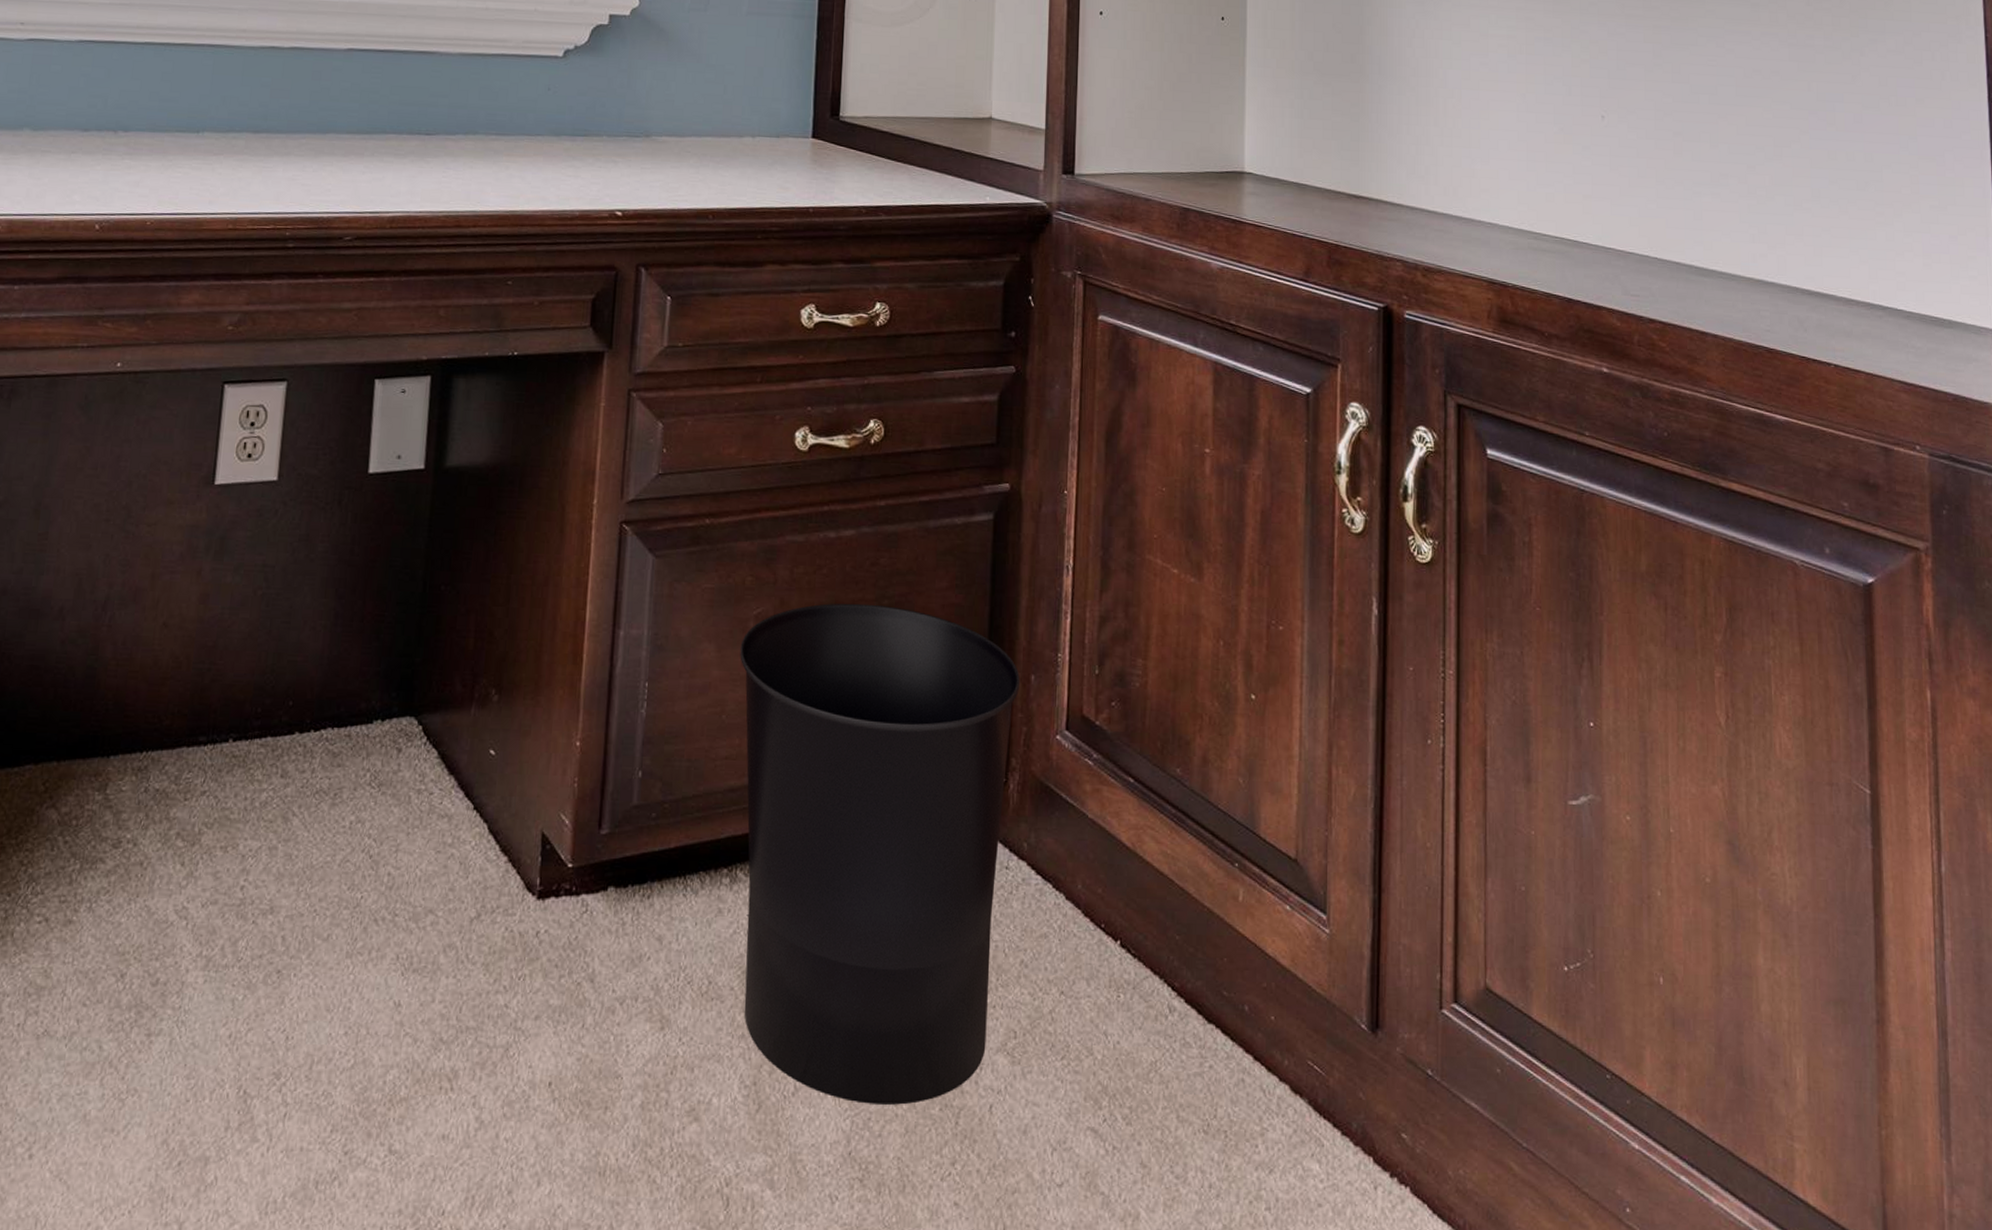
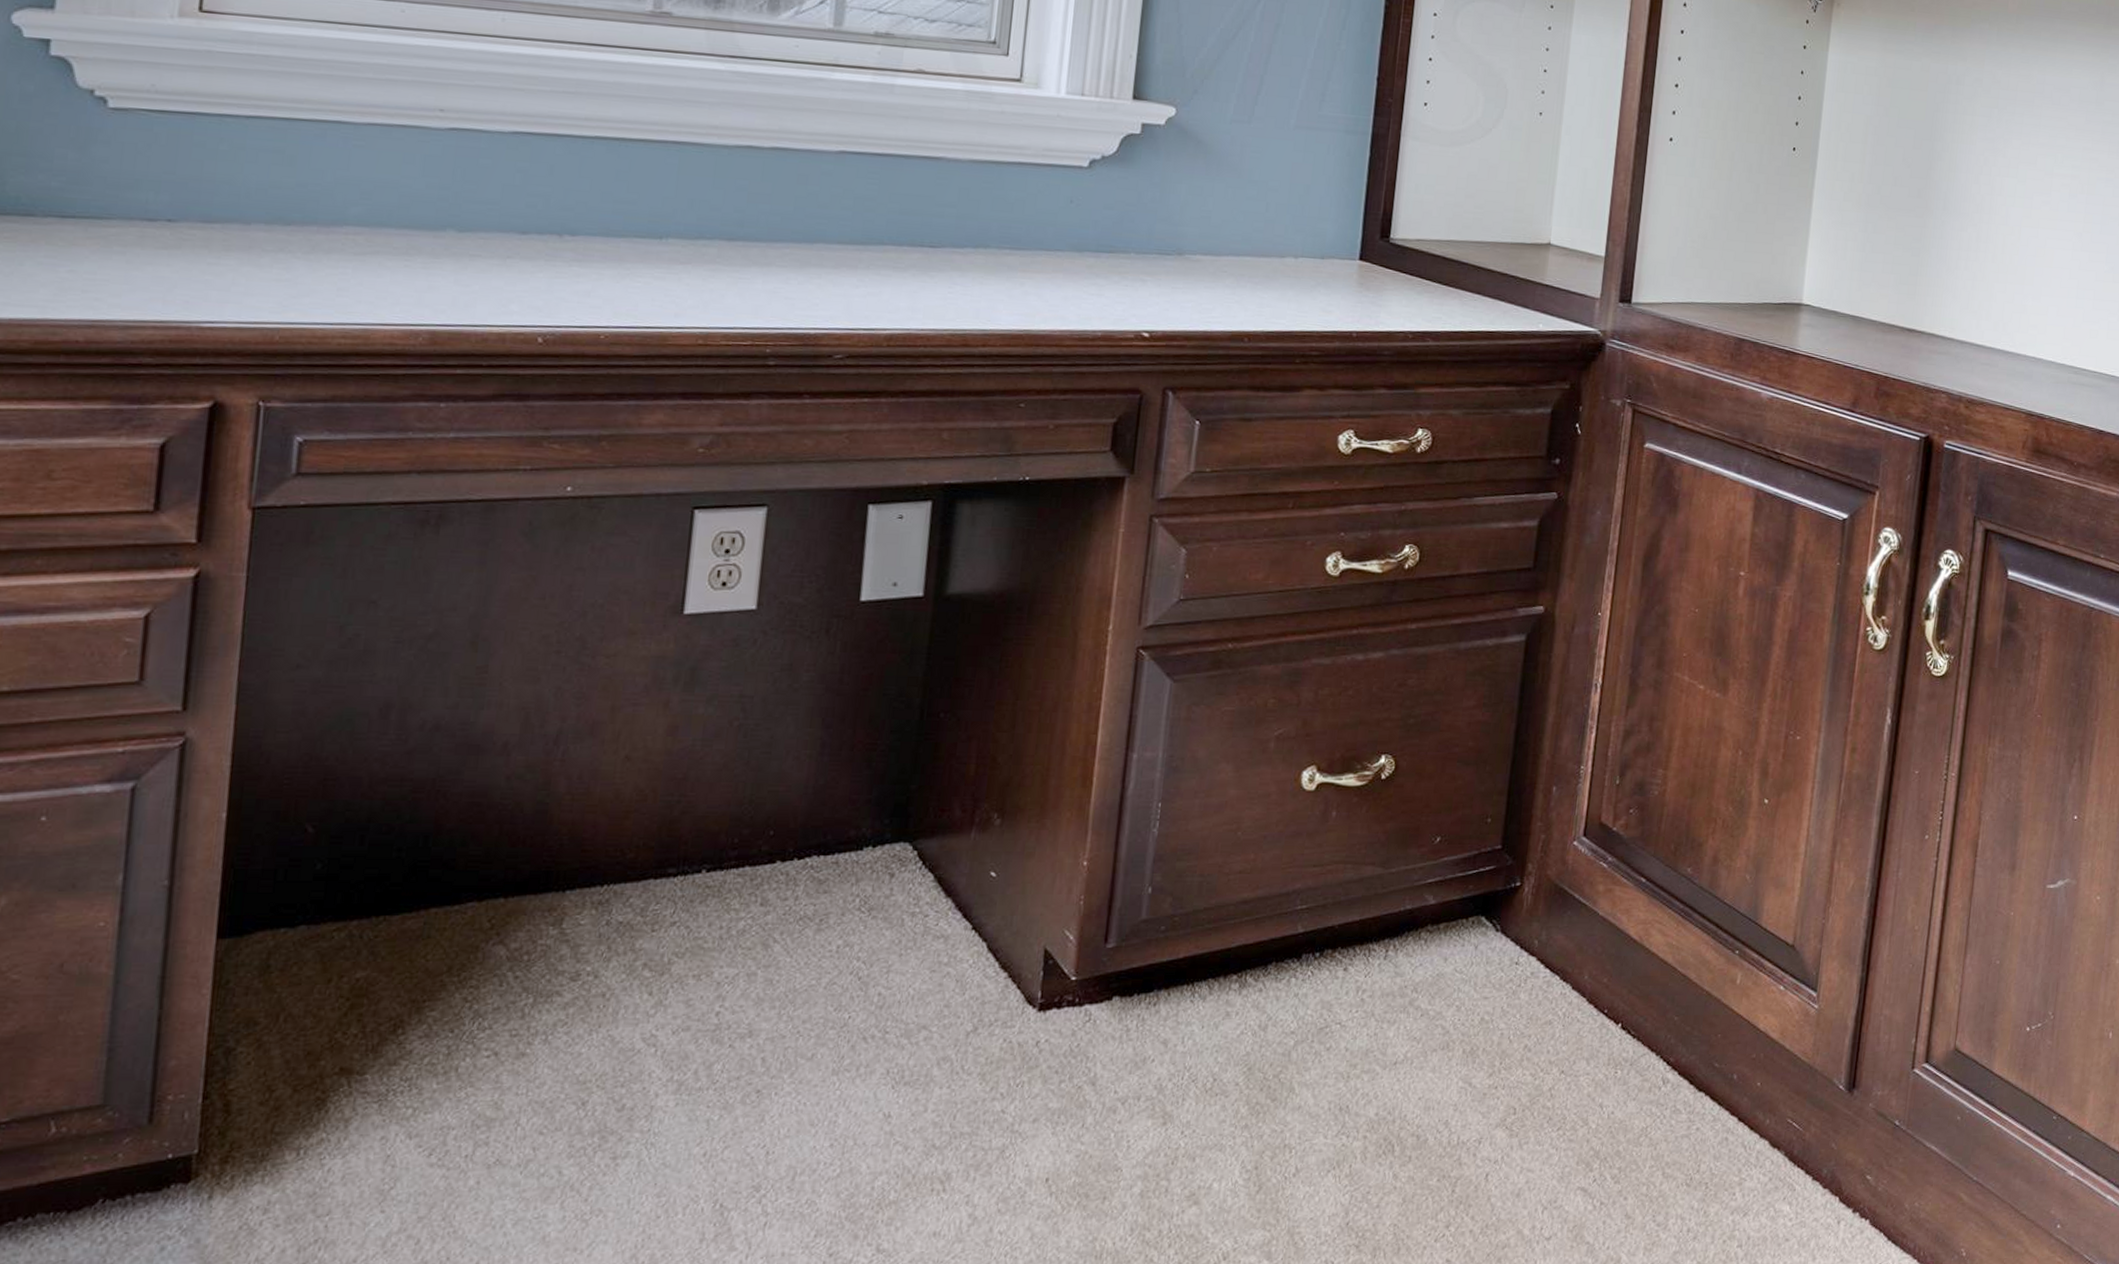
waste bin: present [740,603,1021,1105] -> none [1248,722,1542,1180]

